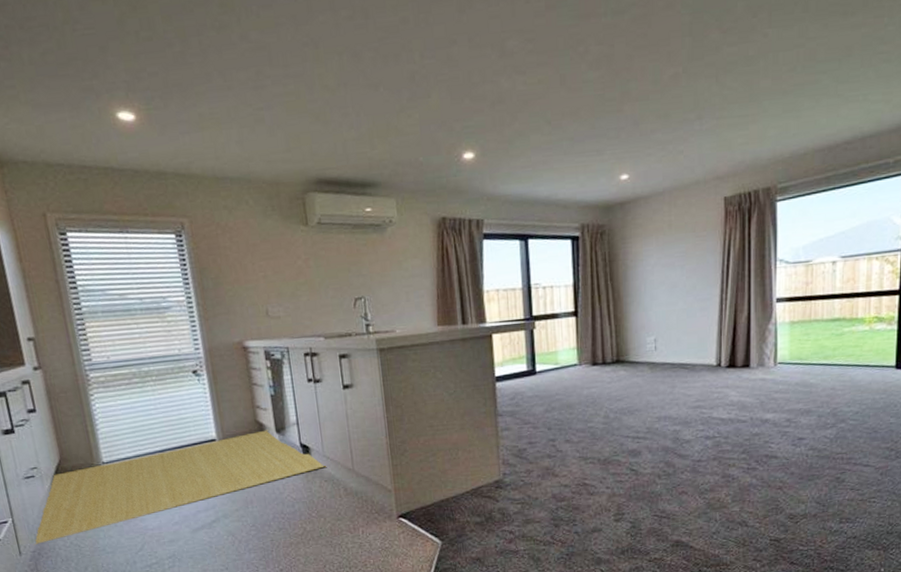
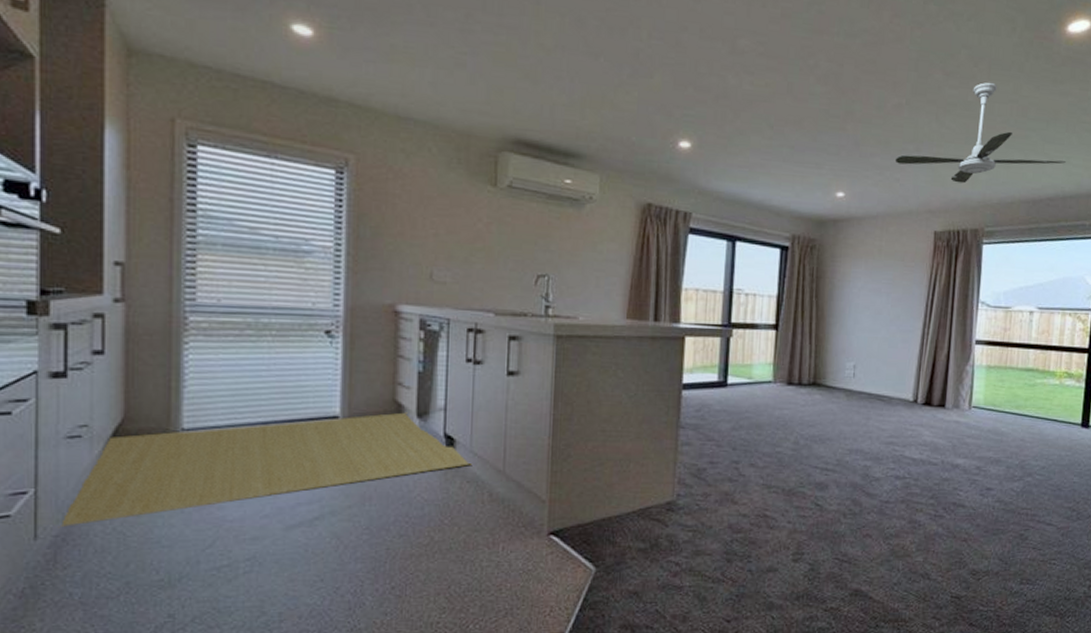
ceiling fan: none [676,30,864,144] -> present [895,82,1067,184]

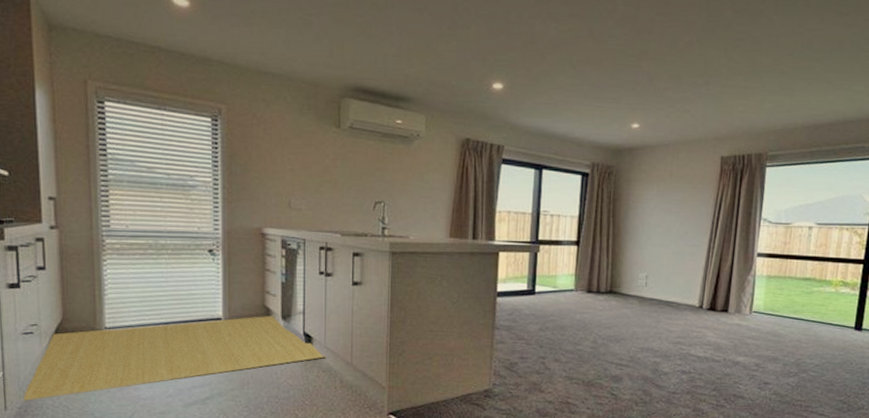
ceiling fan: present [895,82,1067,184] -> none [685,17,849,112]

